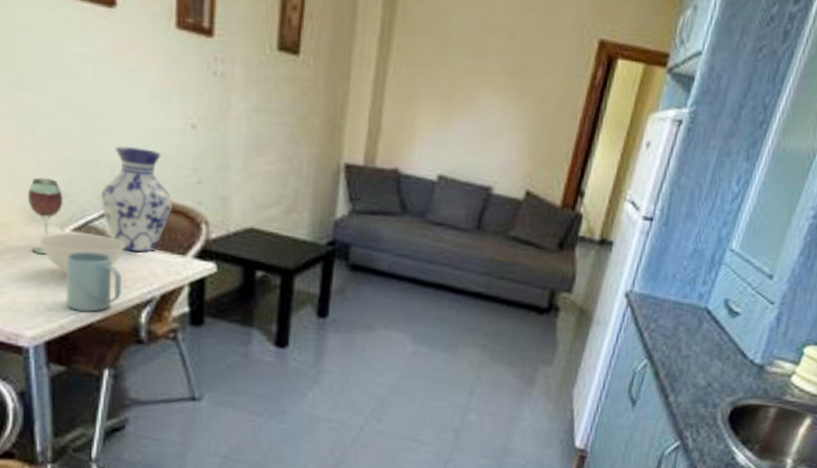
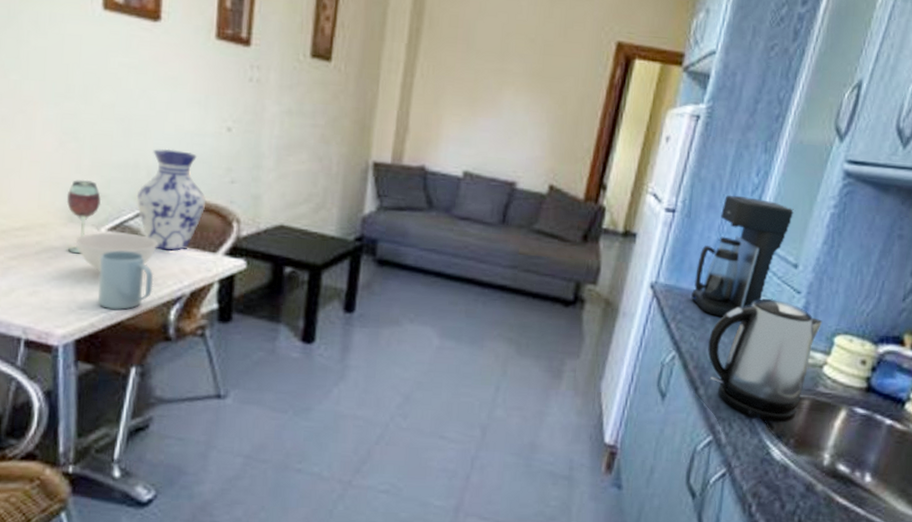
coffee maker: none [665,204,774,327] -> present [691,195,796,317]
kettle: none [679,309,794,430] -> present [708,299,823,423]

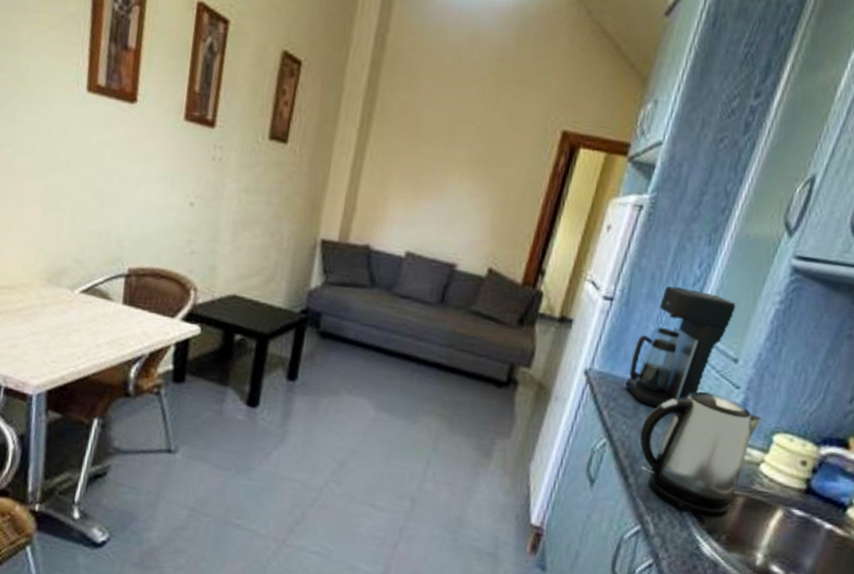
wineglass: present [66,179,102,254] -> none [45,245,77,313]
bowl: present [75,231,159,271] -> none [52,293,124,329]
mug: present [97,250,154,310] -> none [68,311,119,366]
vase: present [136,148,206,251] -> none [106,220,168,314]

